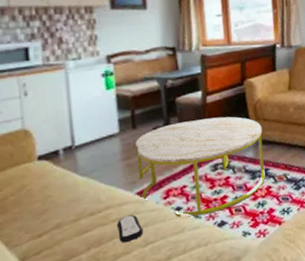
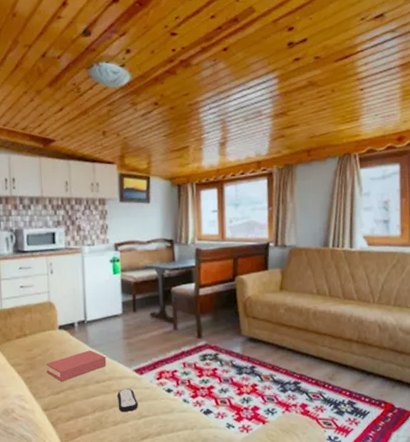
book: none [22,179,102,222] -> present [46,350,107,382]
coffee table: present [135,116,265,218] -> none [135,310,252,400]

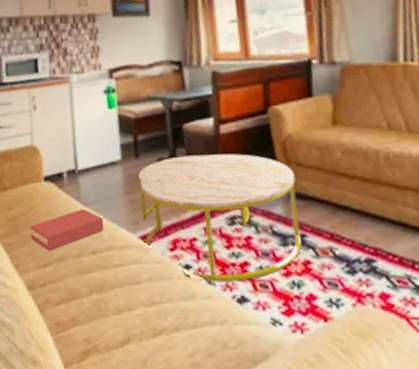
remote control: present [117,389,139,413] -> none [119,262,148,296]
coffee table: none [135,310,252,400] -> present [138,153,302,281]

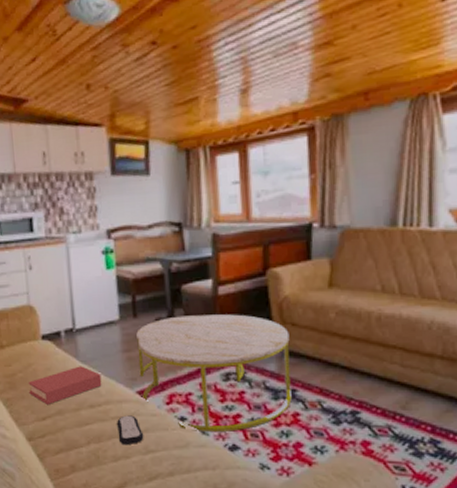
remote control: none [119,262,148,296] -> present [117,415,144,446]

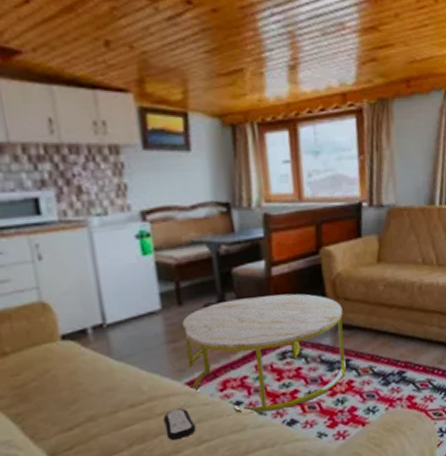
book: present [28,366,102,405] -> none [46,364,144,414]

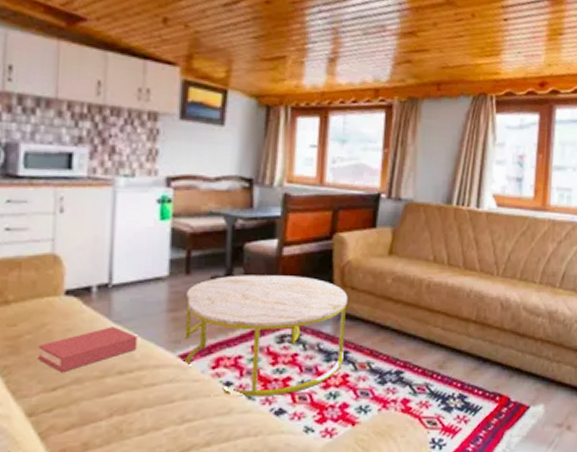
book: none [46,364,144,414] -> present [38,327,138,373]
remote control: present [163,408,197,441] -> none [149,382,181,416]

